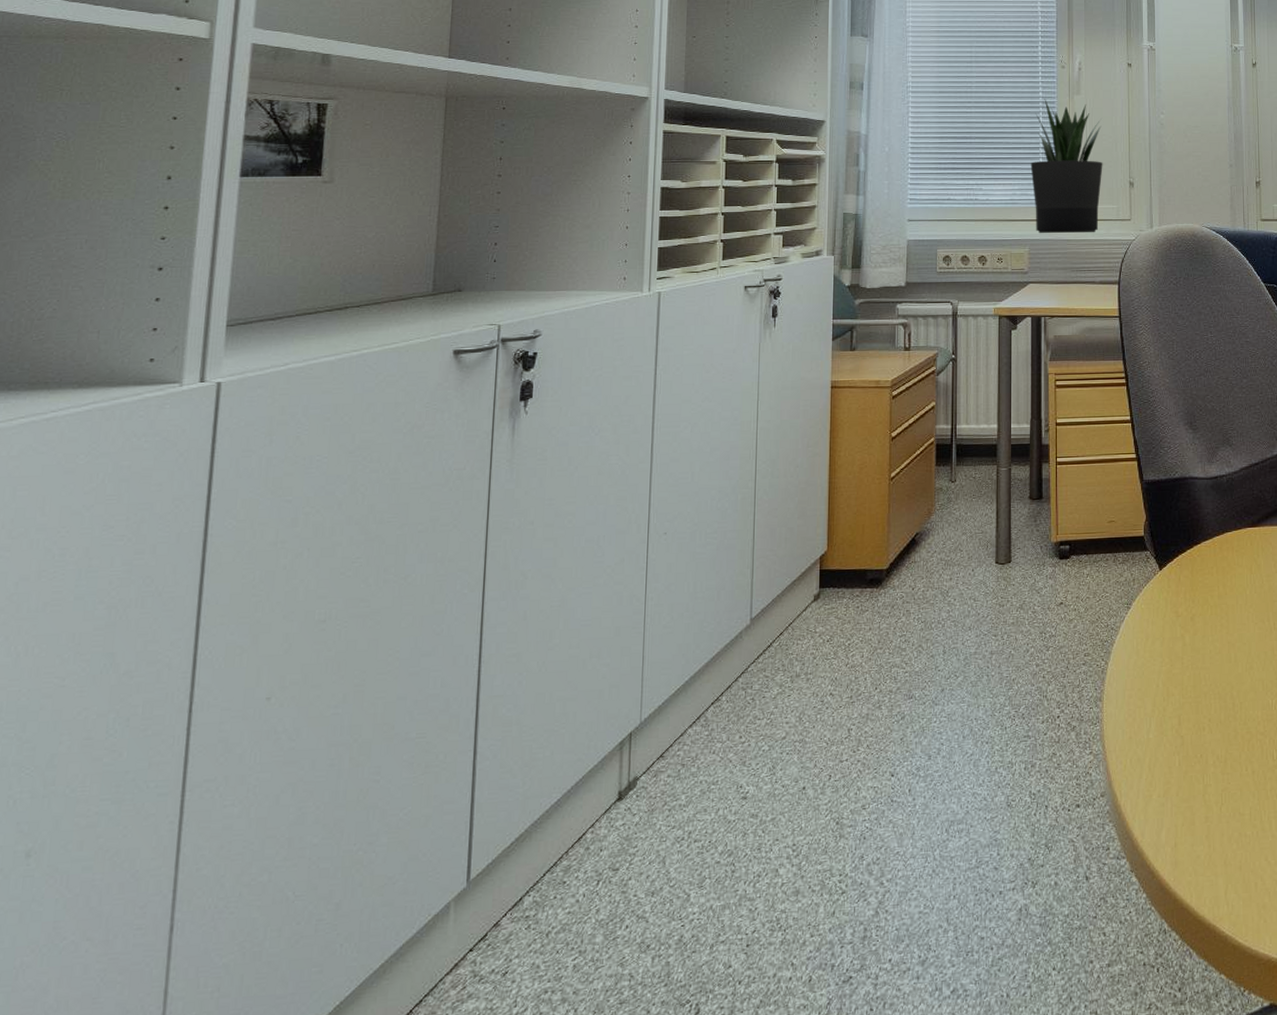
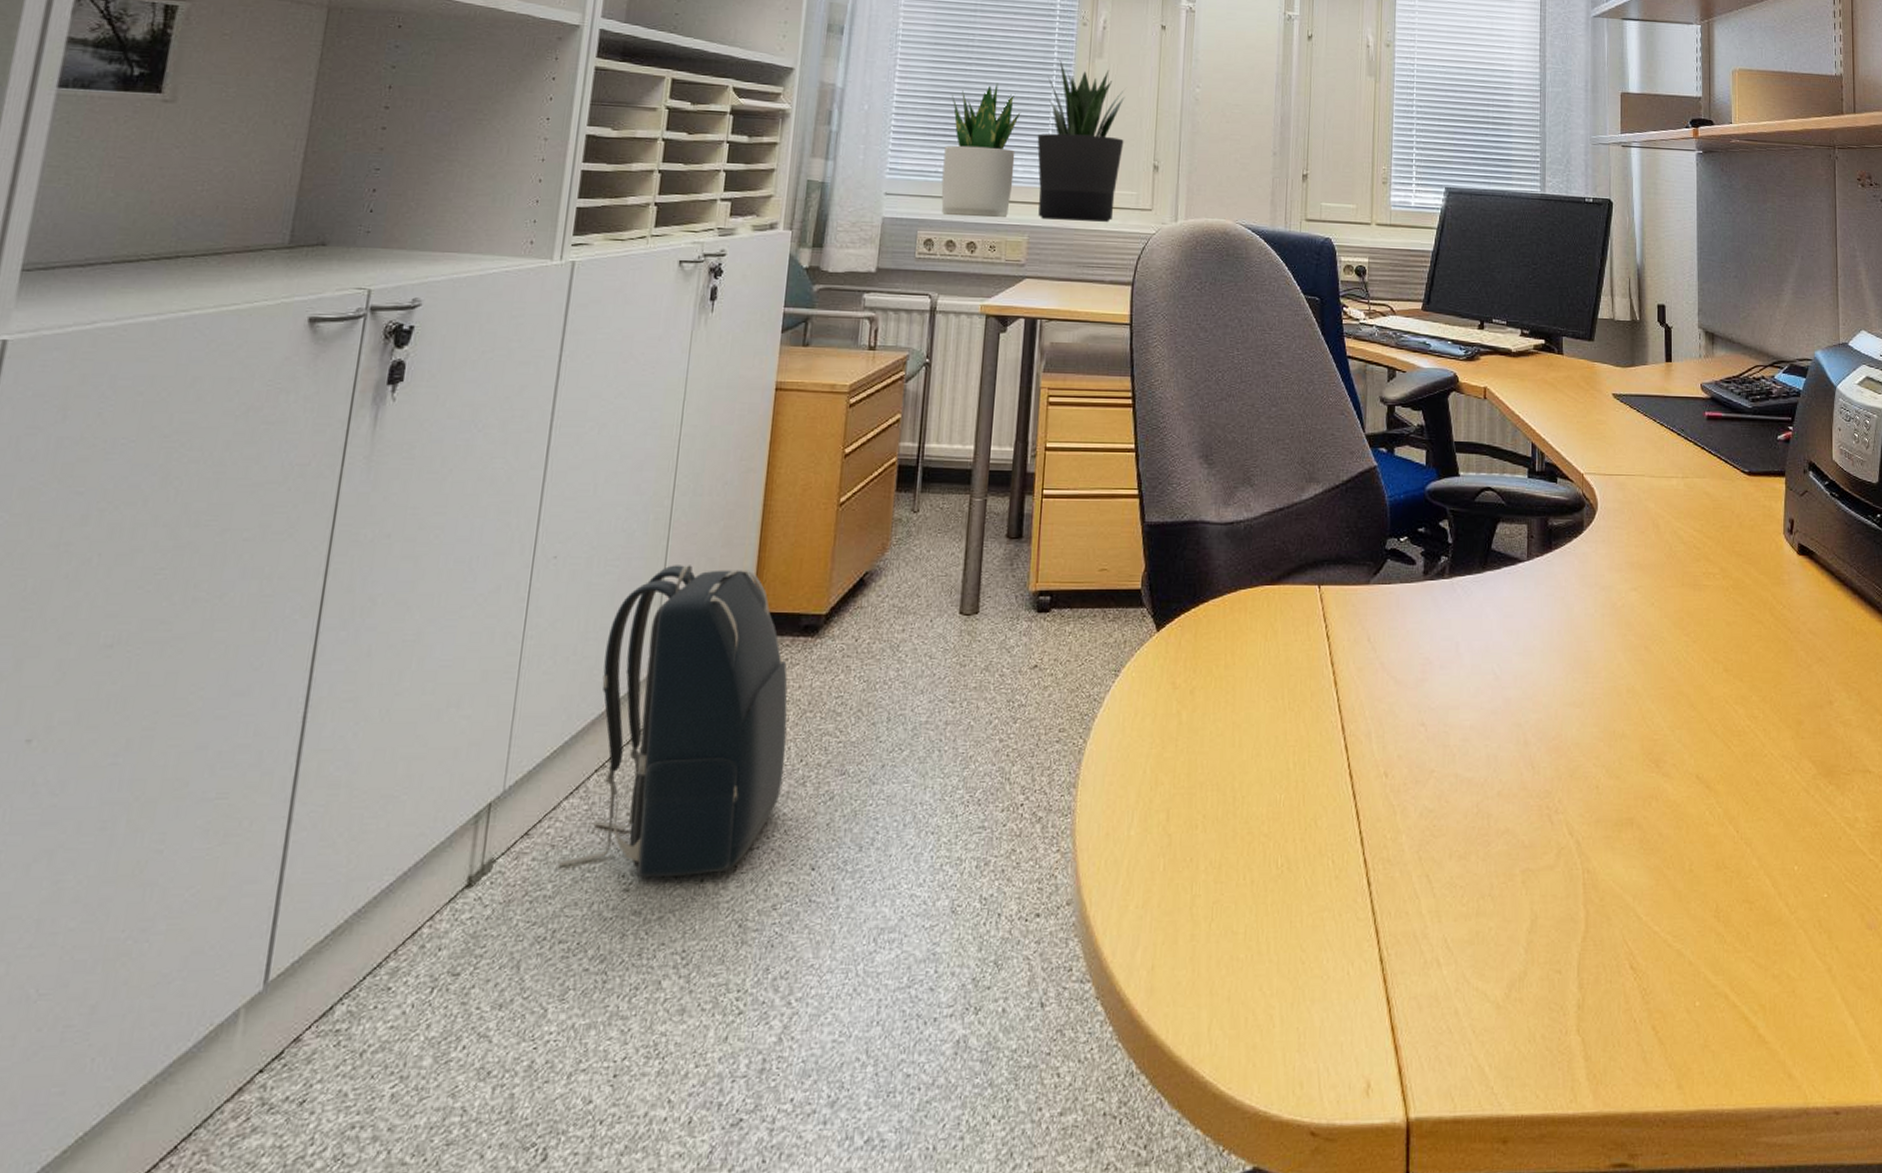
backpack: none [688,534,863,787] -> present [557,565,788,877]
planter: none [954,121,1016,235] -> present [941,83,1021,218]

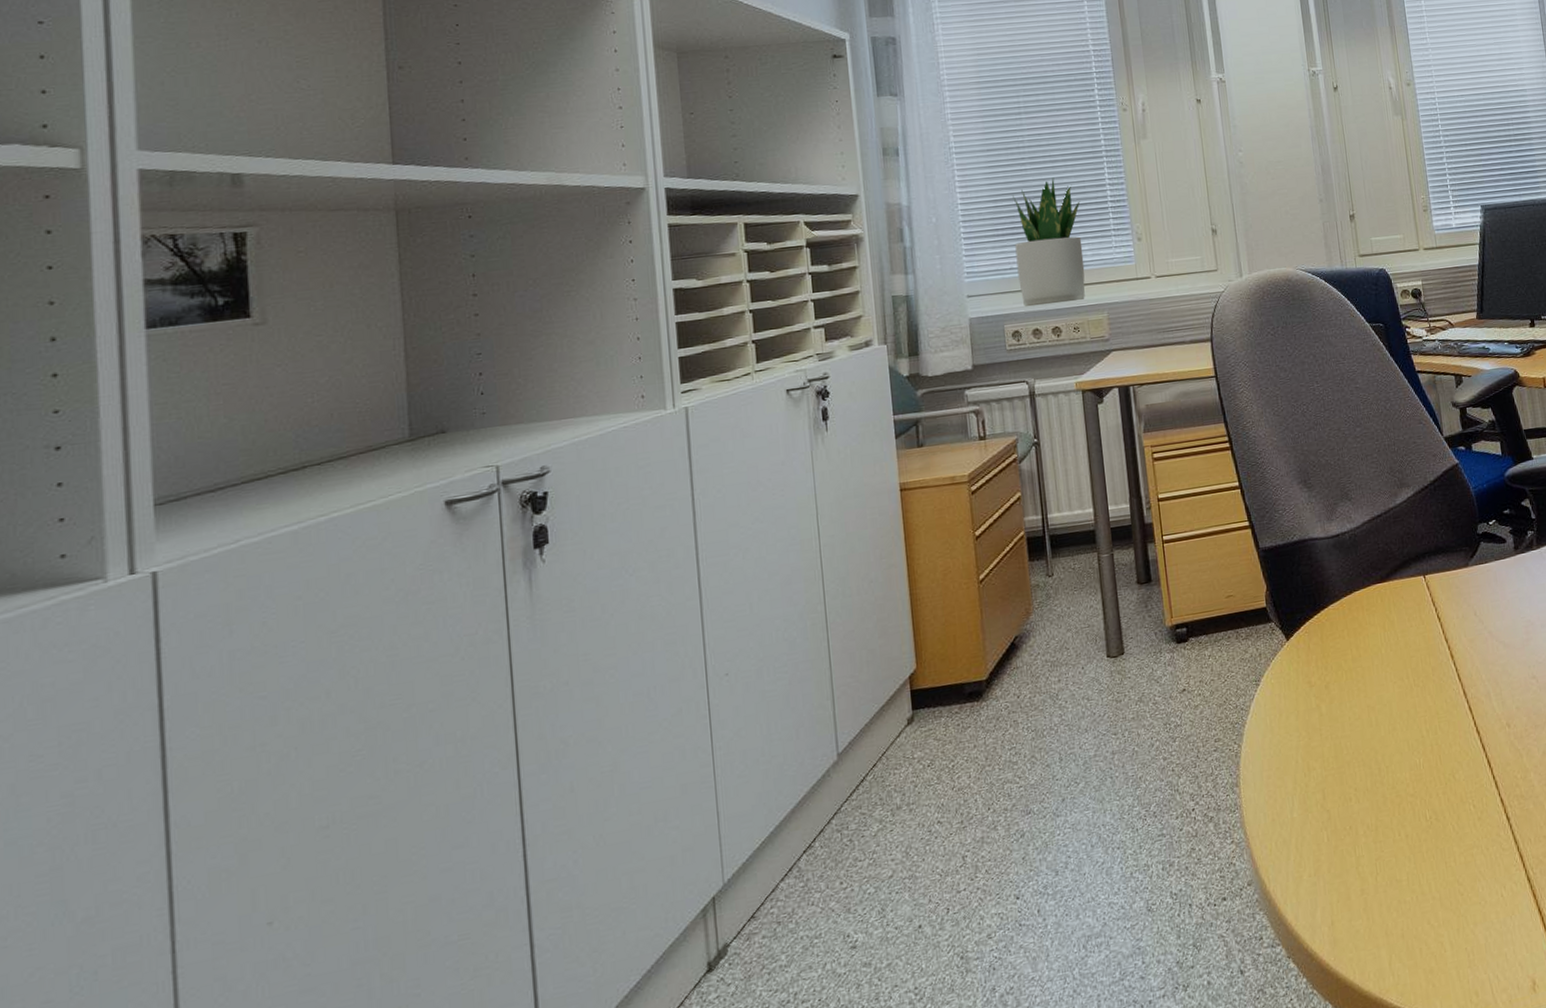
backpack: present [557,565,788,877] -> none [787,653,976,940]
planter: present [1037,59,1126,223] -> none [1098,146,1183,296]

